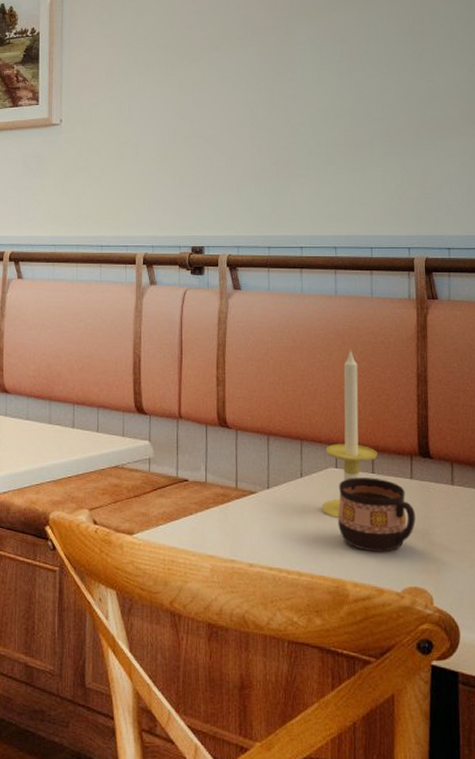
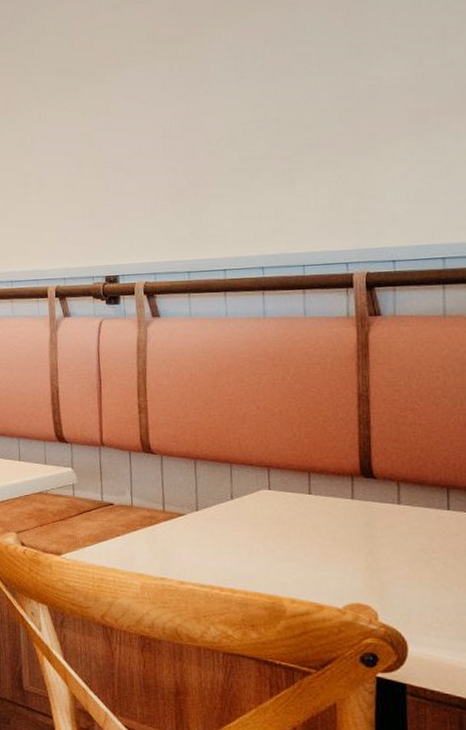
candle: present [321,348,378,519] -> none [254,370,314,539]
cup: present [338,478,415,552] -> none [272,498,358,570]

